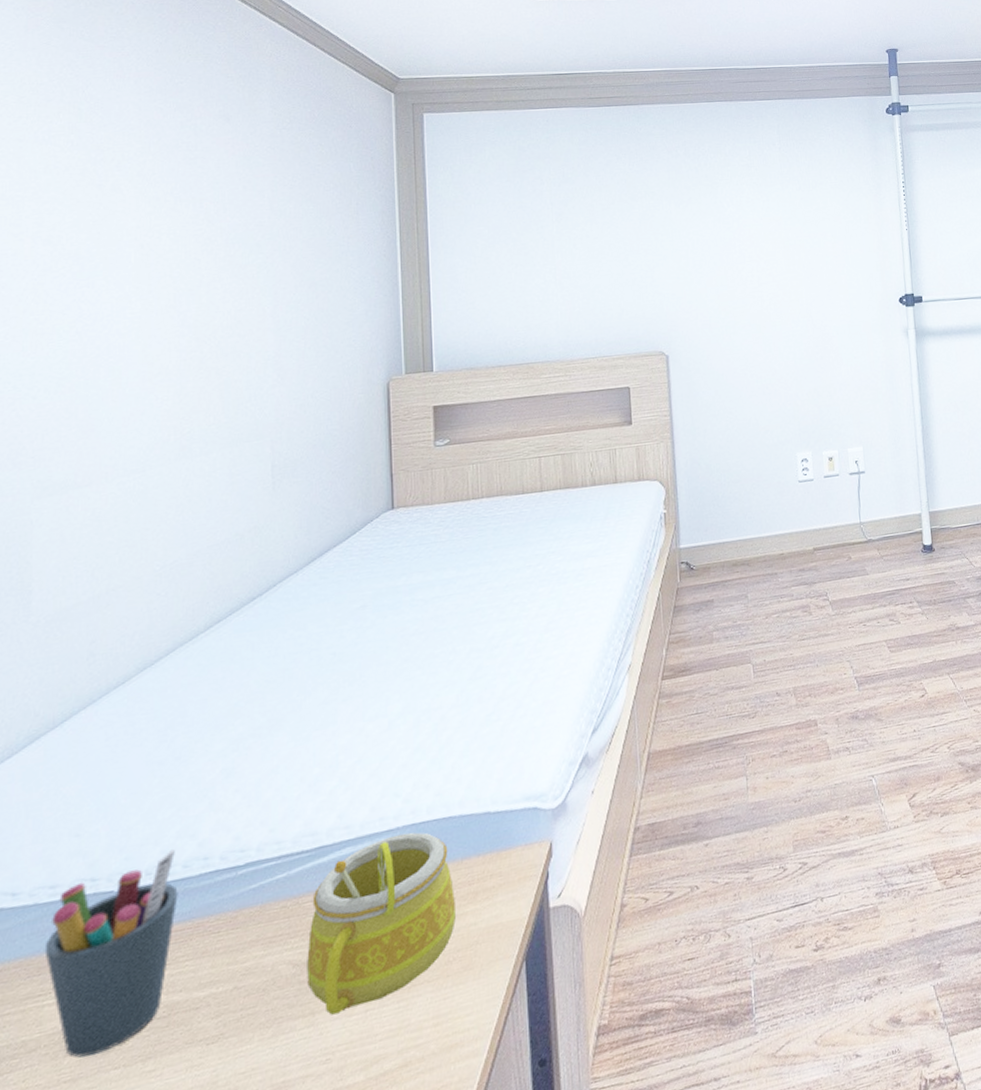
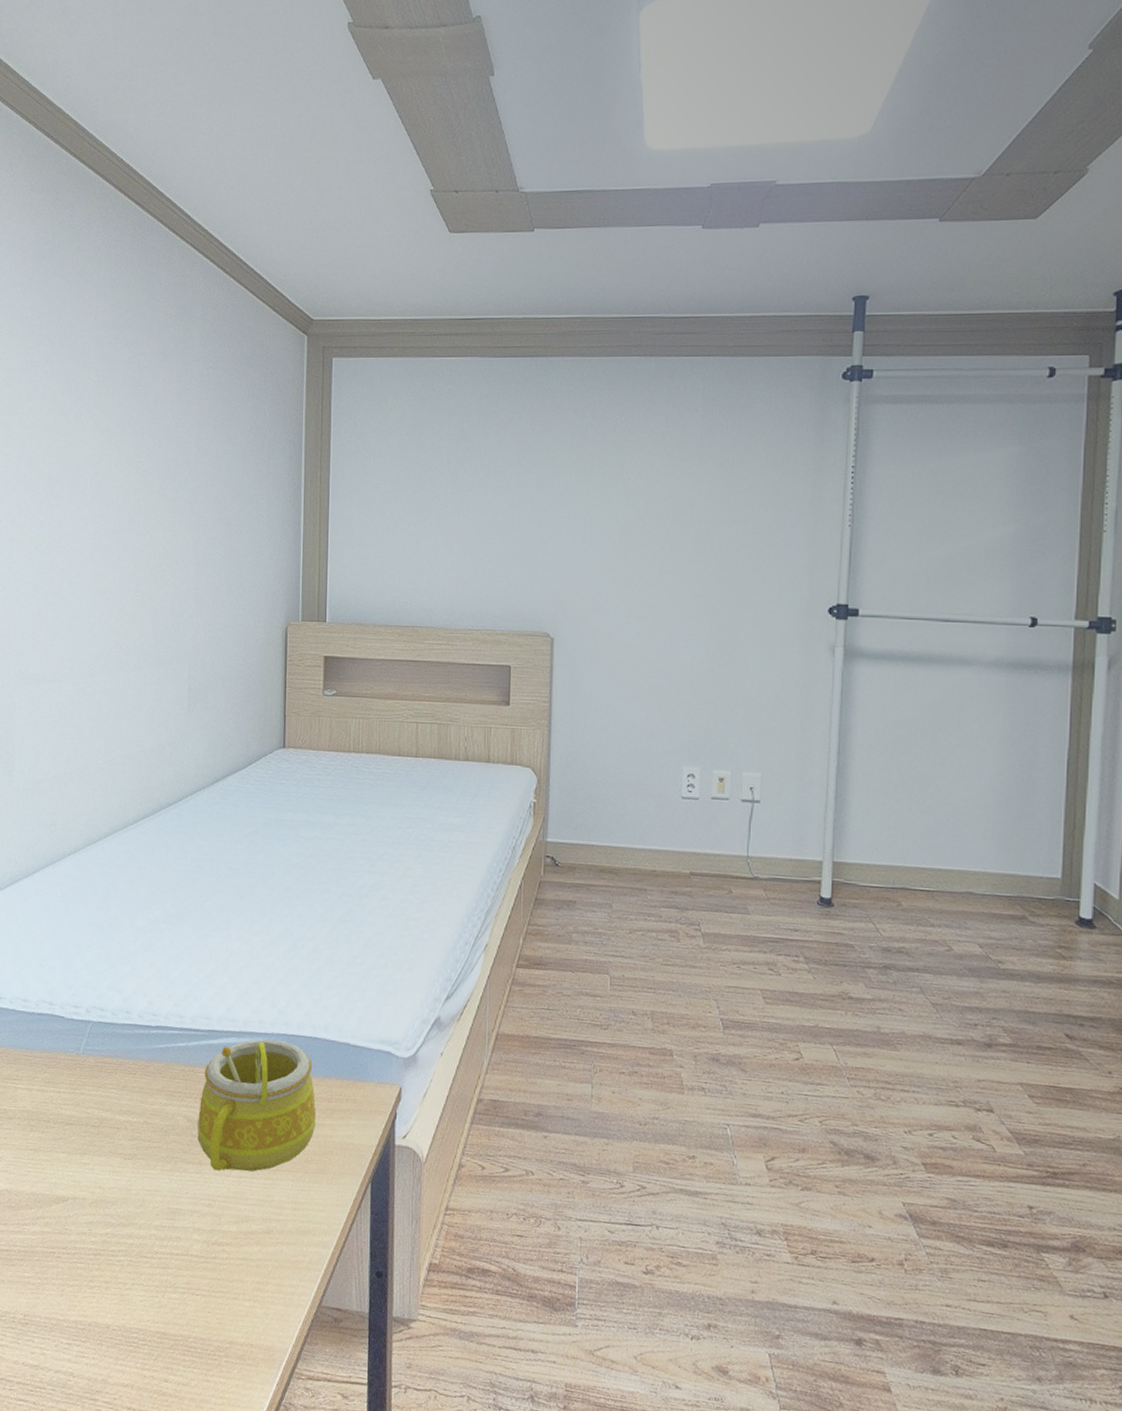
pen holder: present [44,849,178,1058] -> none [19,998,108,1137]

